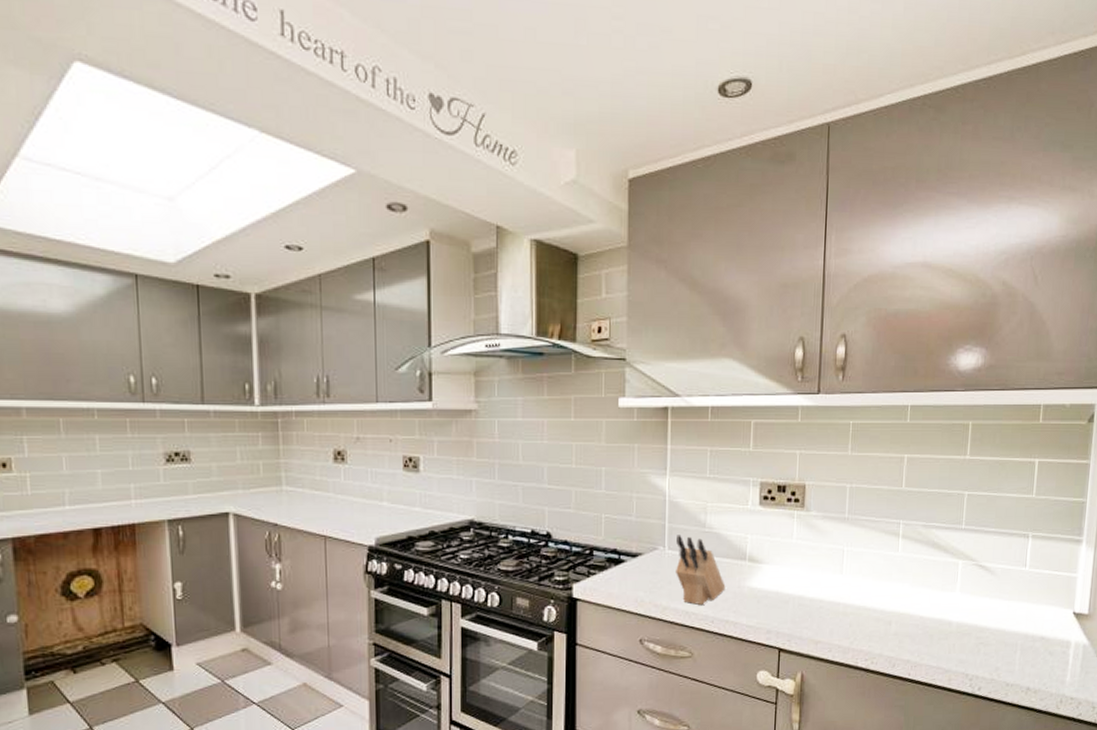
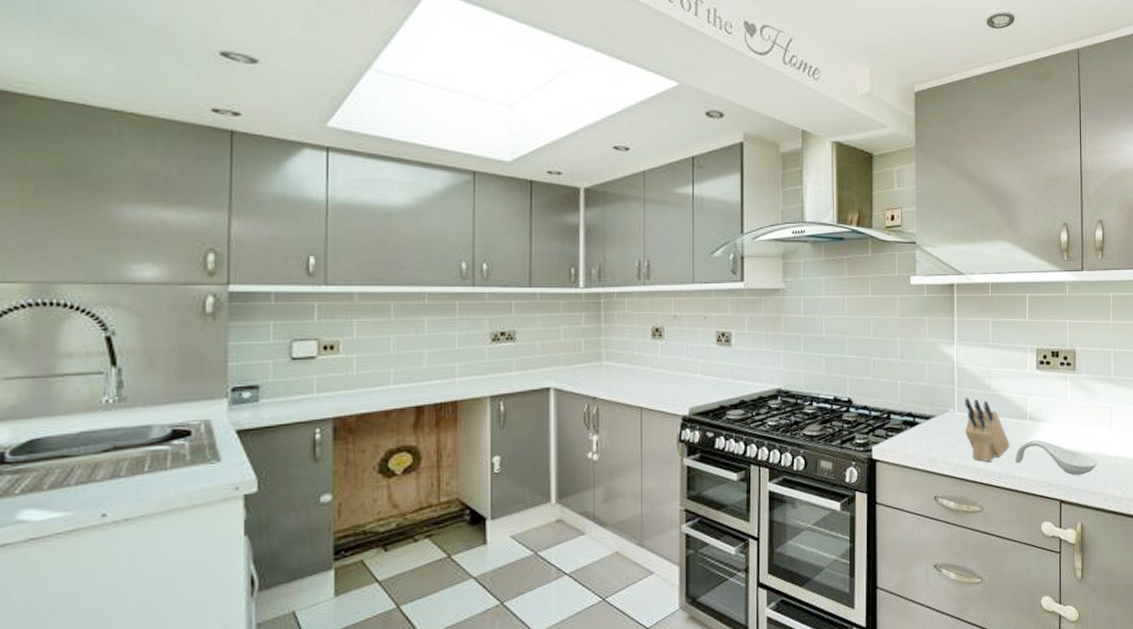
spoon rest: none [730,582,823,623] -> present [1015,439,1097,476]

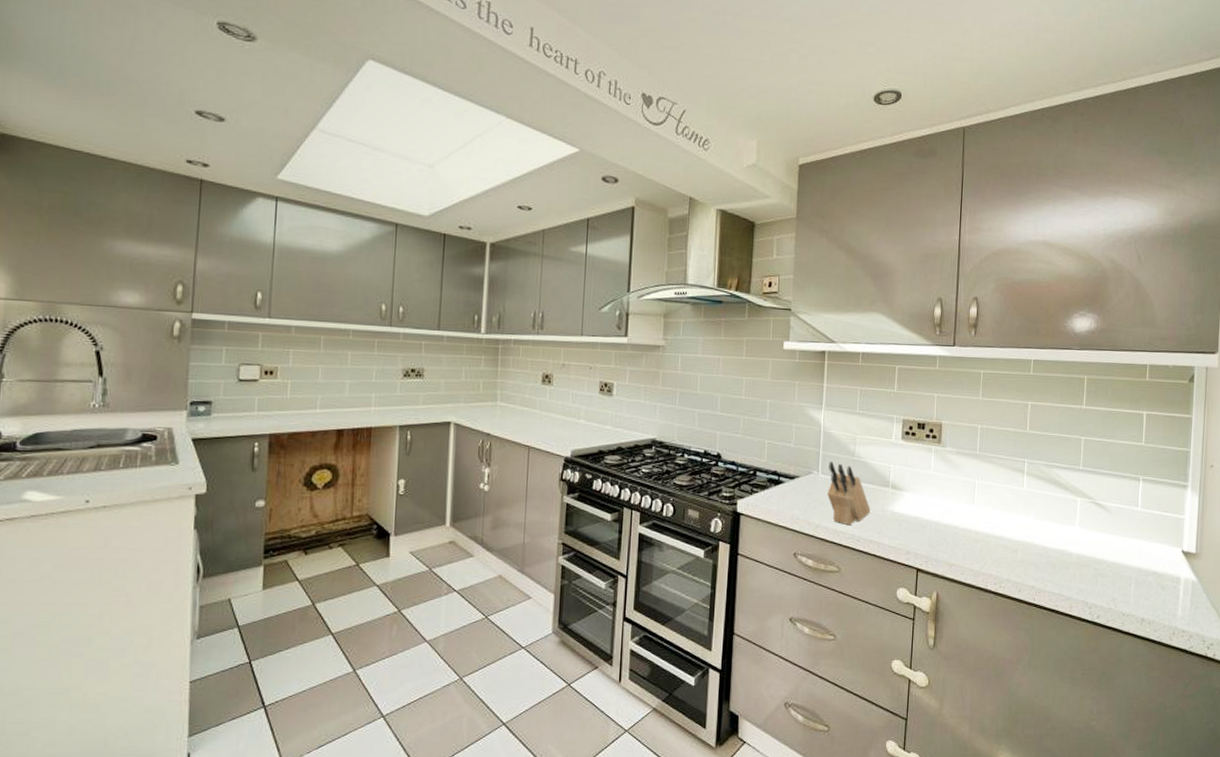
spoon rest: present [1015,439,1097,476] -> none [875,507,957,546]

